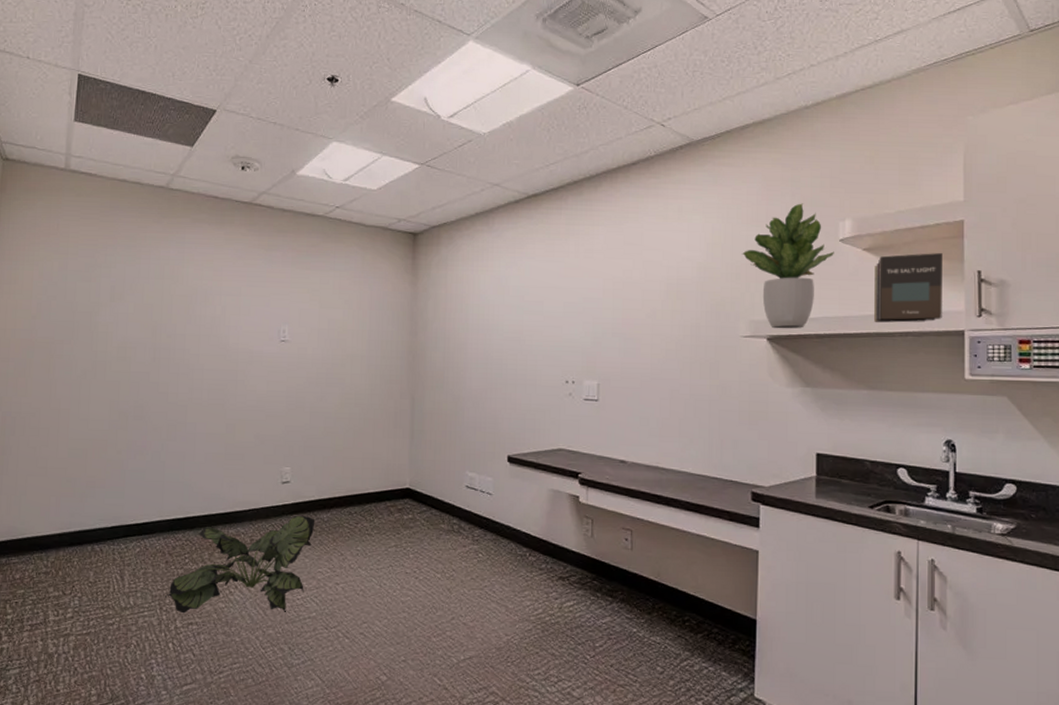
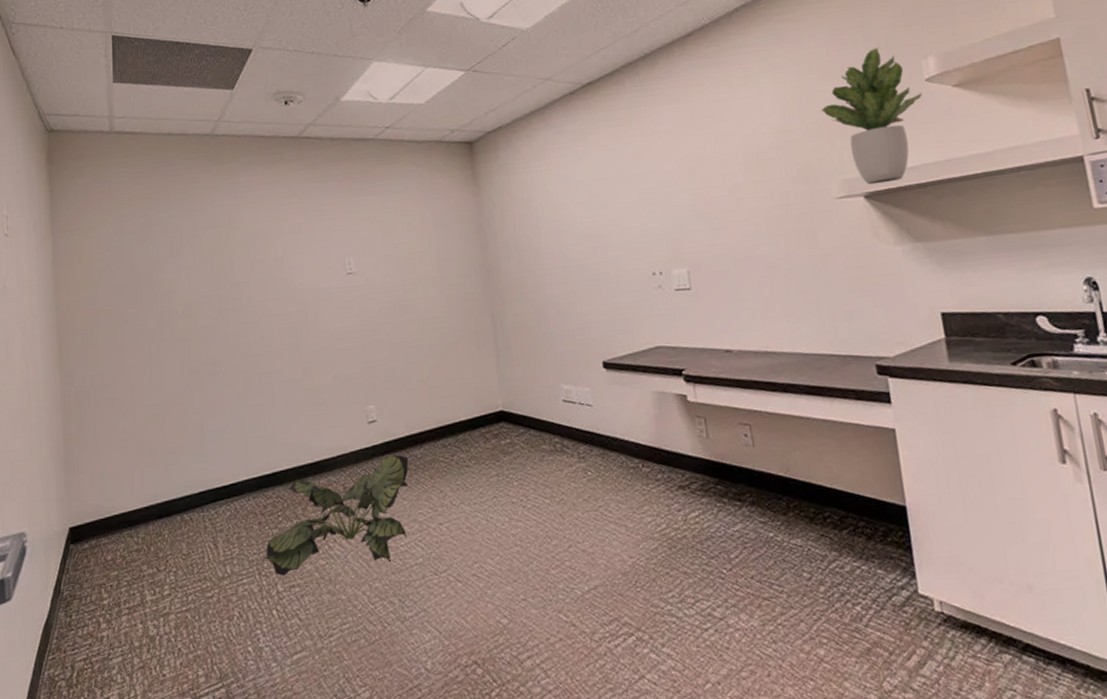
books: present [874,252,942,323] -> none [969,75,1055,161]

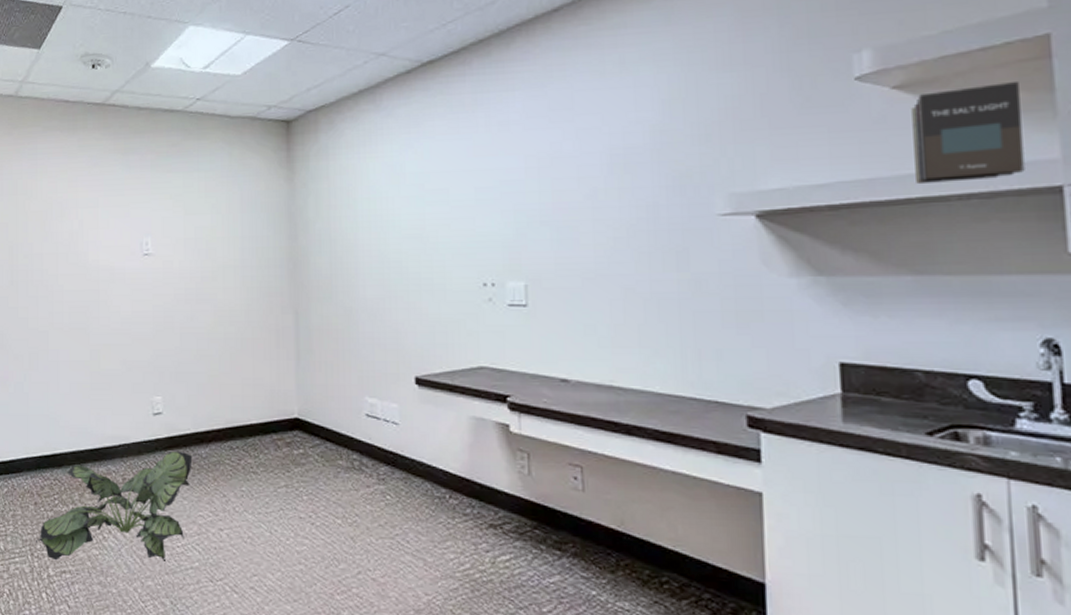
potted plant: present [821,47,922,185] -> none [712,35,848,202]
books: none [969,75,1055,161] -> present [911,80,1025,183]

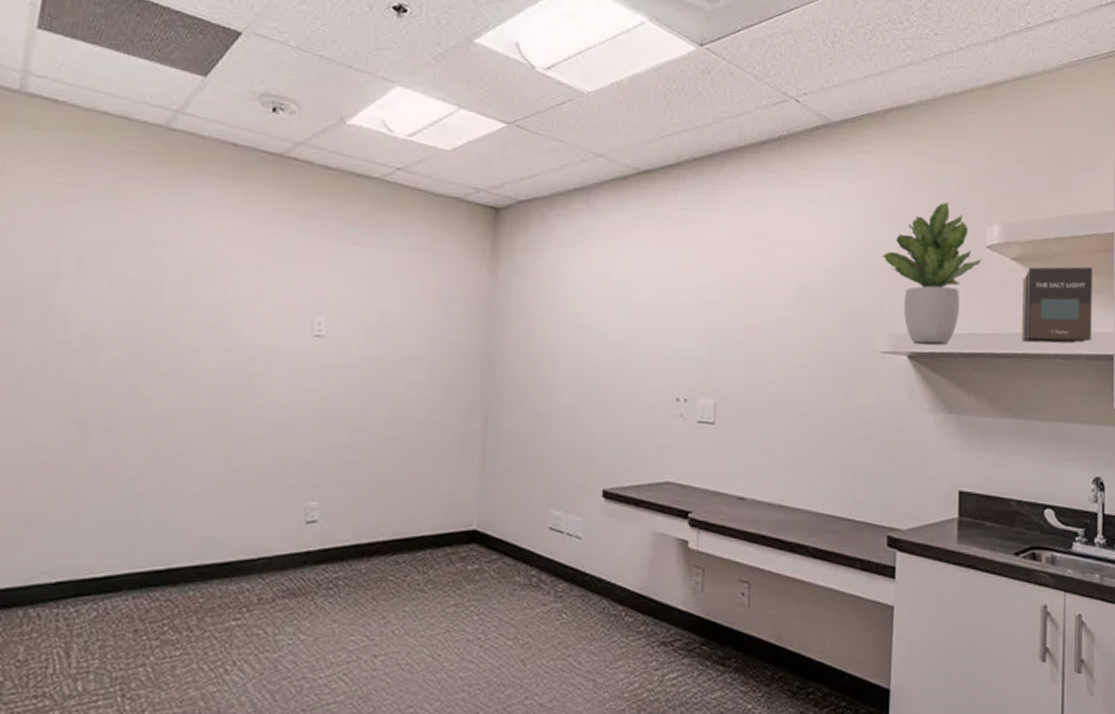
plant: present [36,450,193,561] -> none [131,565,350,702]
potted plant: none [712,35,848,202] -> present [882,202,981,346]

